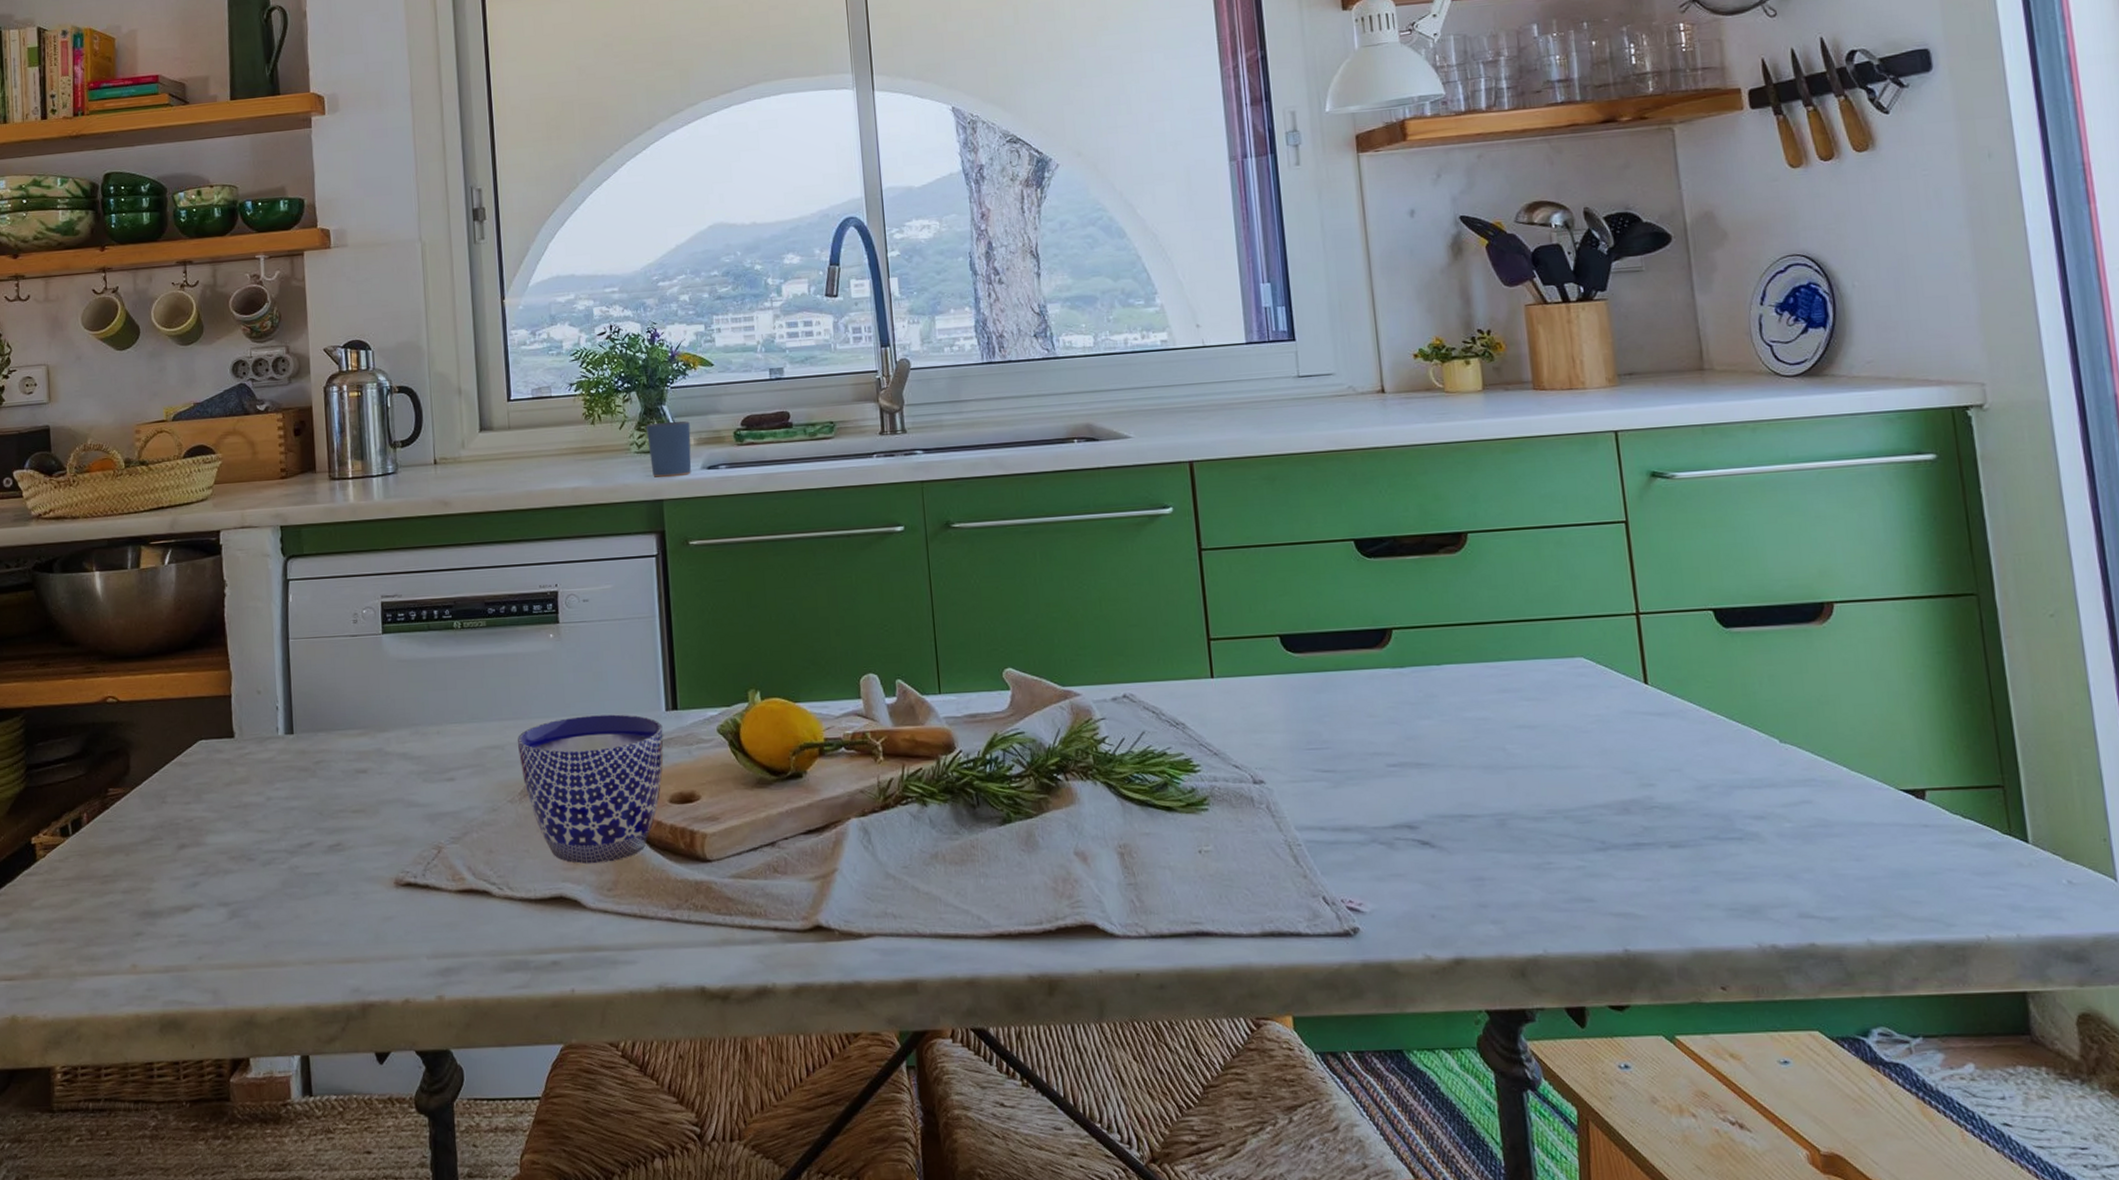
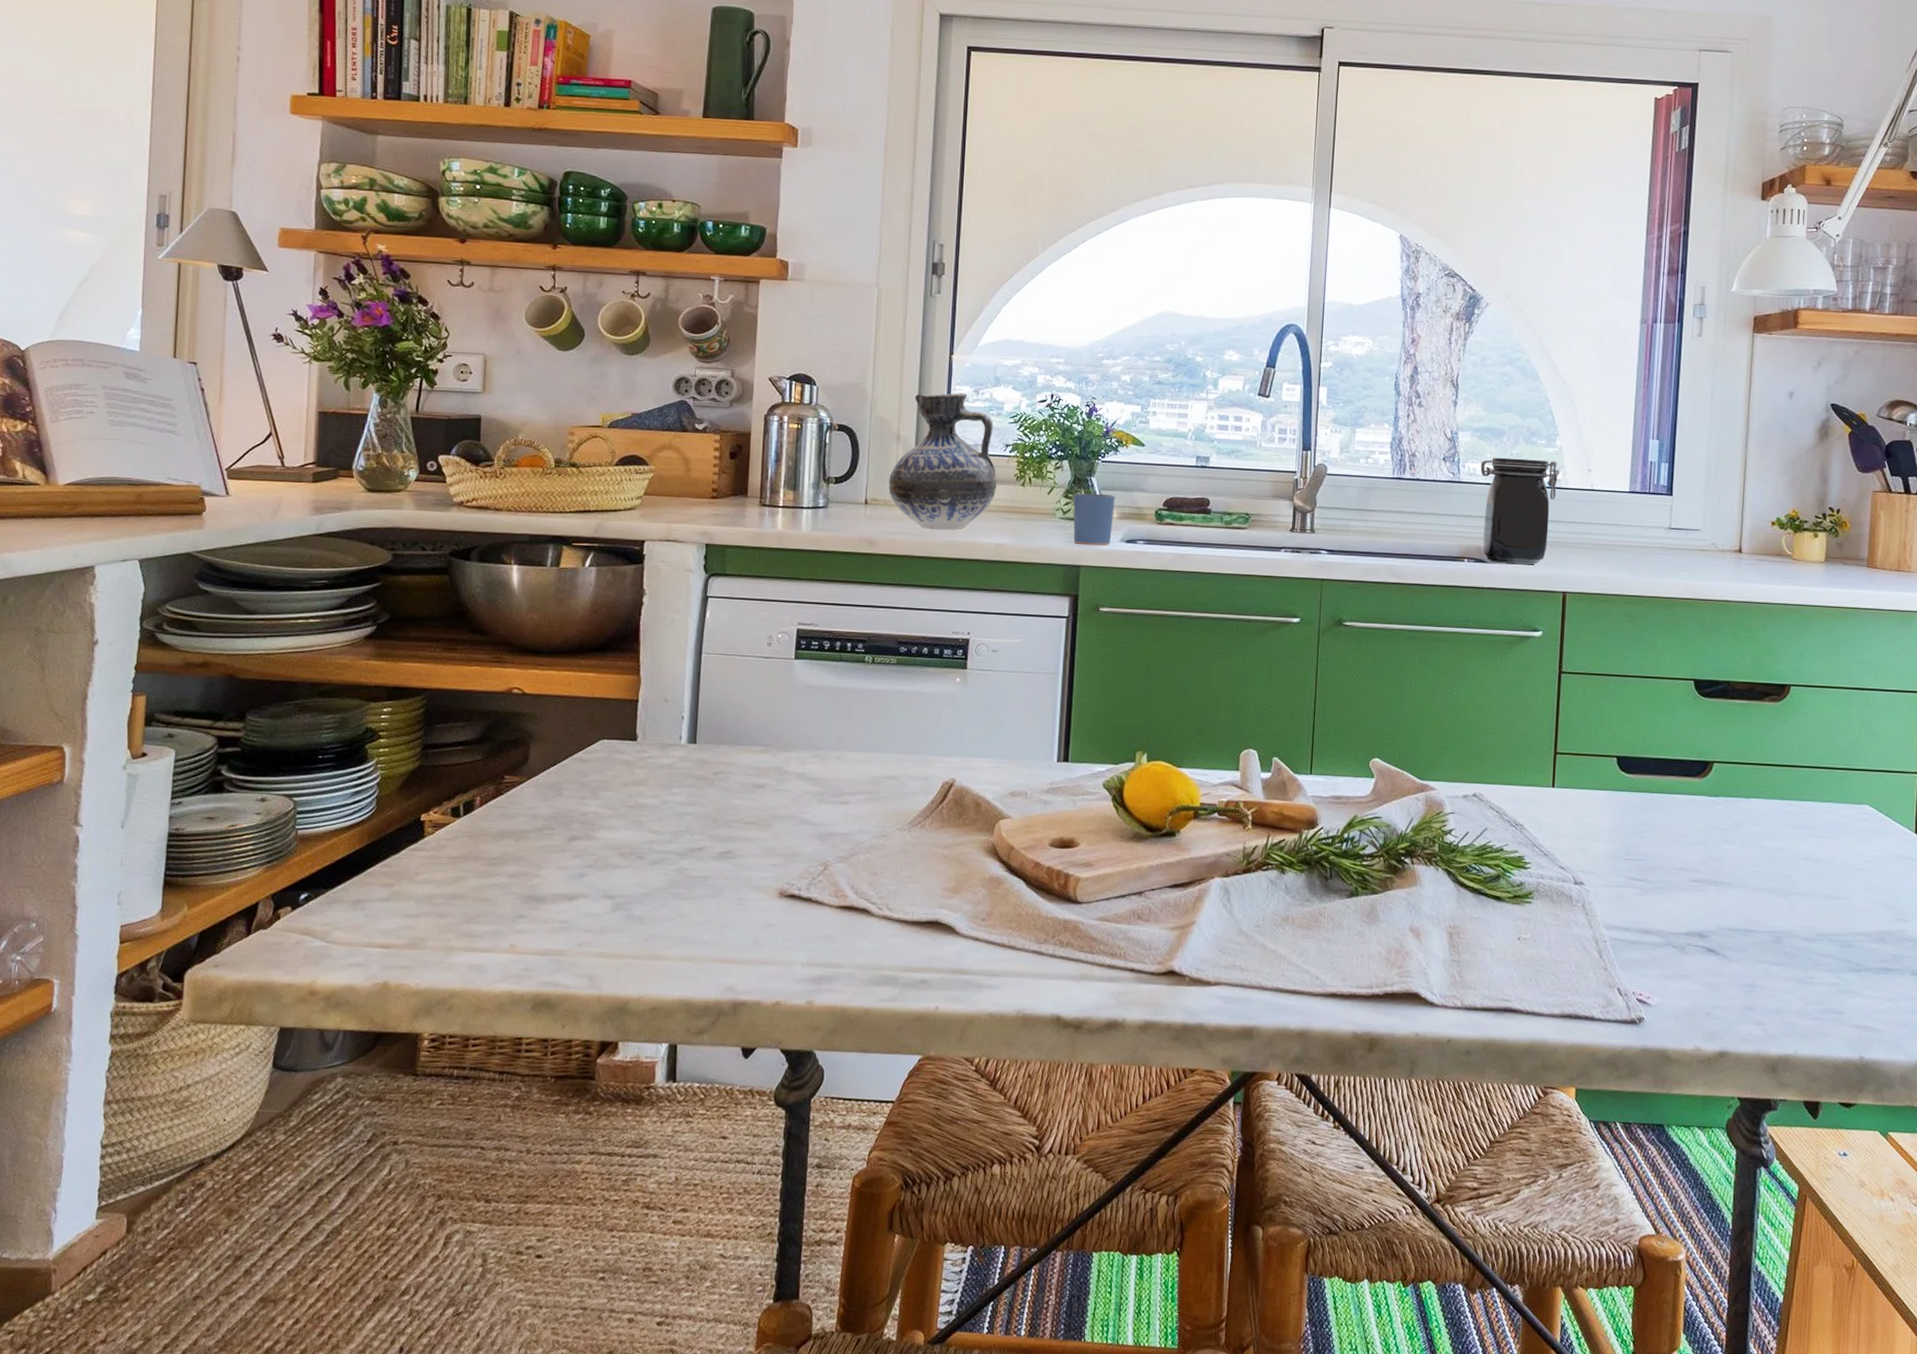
ceramic jug: none [455,336,567,483] -> present [888,392,997,531]
cup: present [517,714,664,864] -> none [913,757,1052,895]
jar: none [1076,320,1165,439] -> present [1480,457,1559,564]

